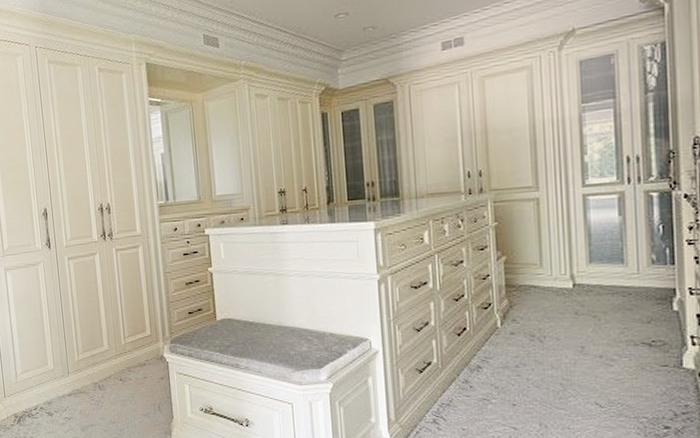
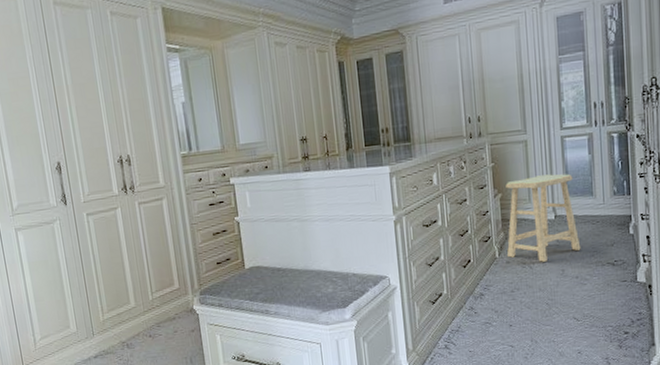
stool: none [511,237,607,336] -> present [505,174,581,262]

